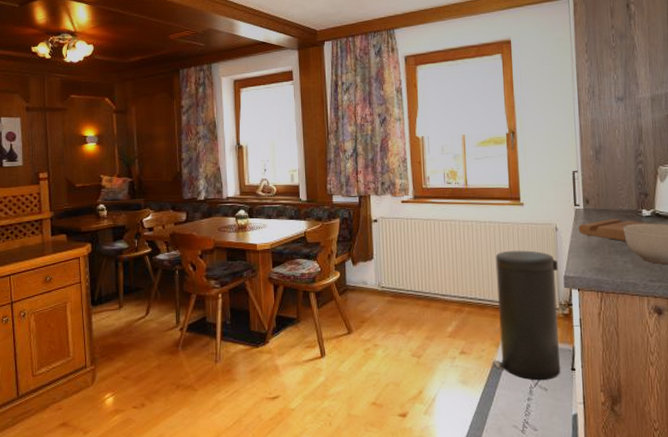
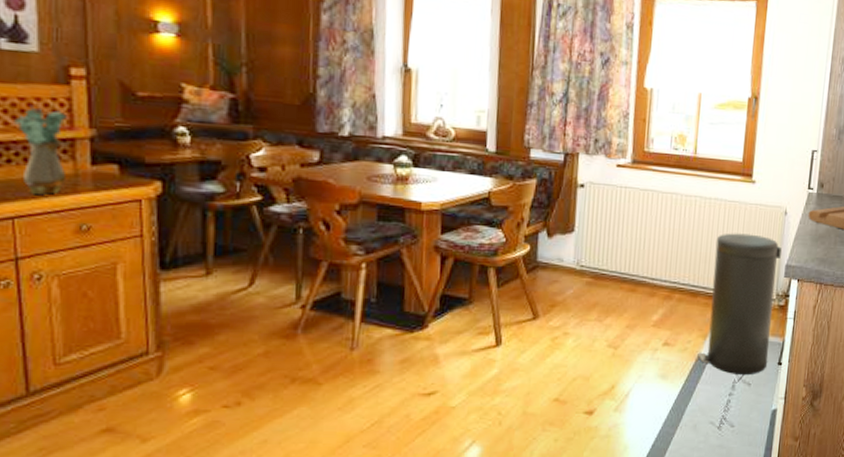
vase: none [10,200,38,259] -> present [14,105,67,196]

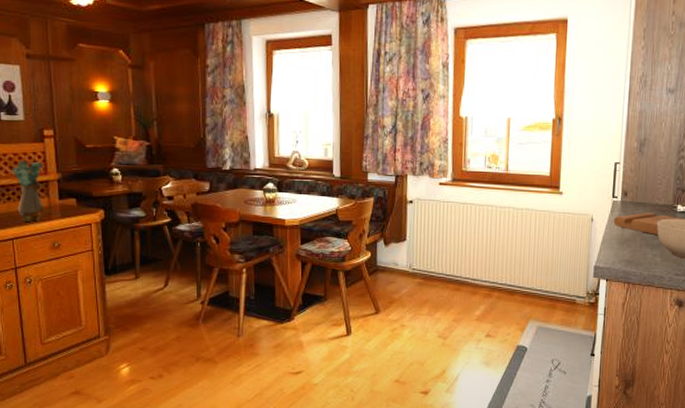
pedal bin: present [698,233,782,374] -> none [517,239,590,364]

